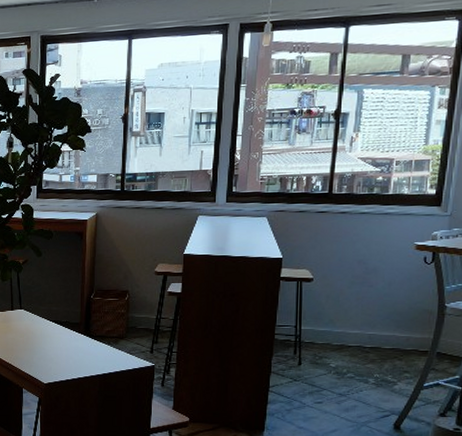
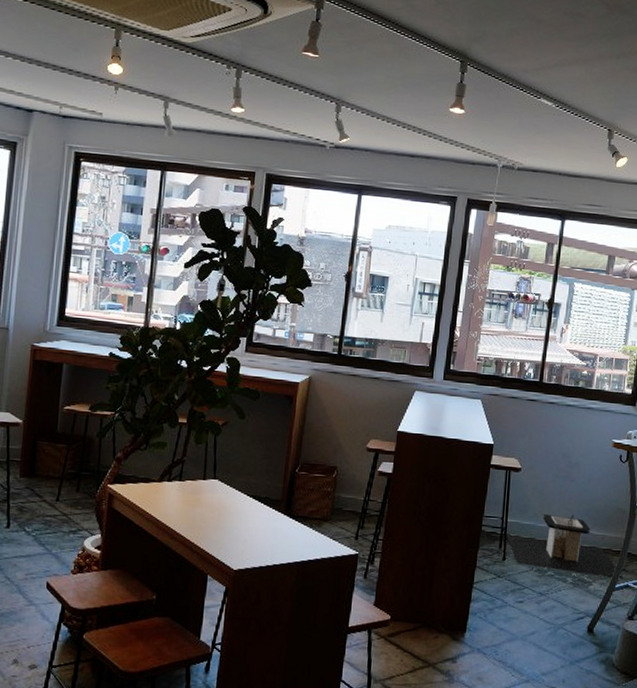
architectural model: none [301,318,434,379] -> present [506,513,625,580]

